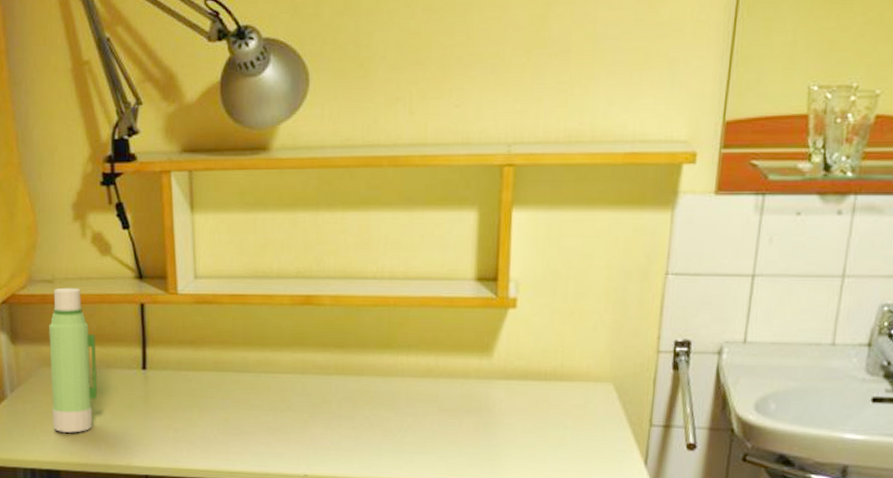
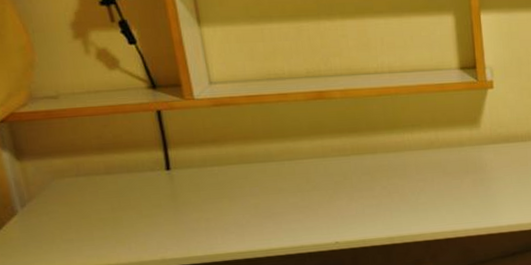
water bottle: present [49,287,98,433] -> none [58,101,122,239]

